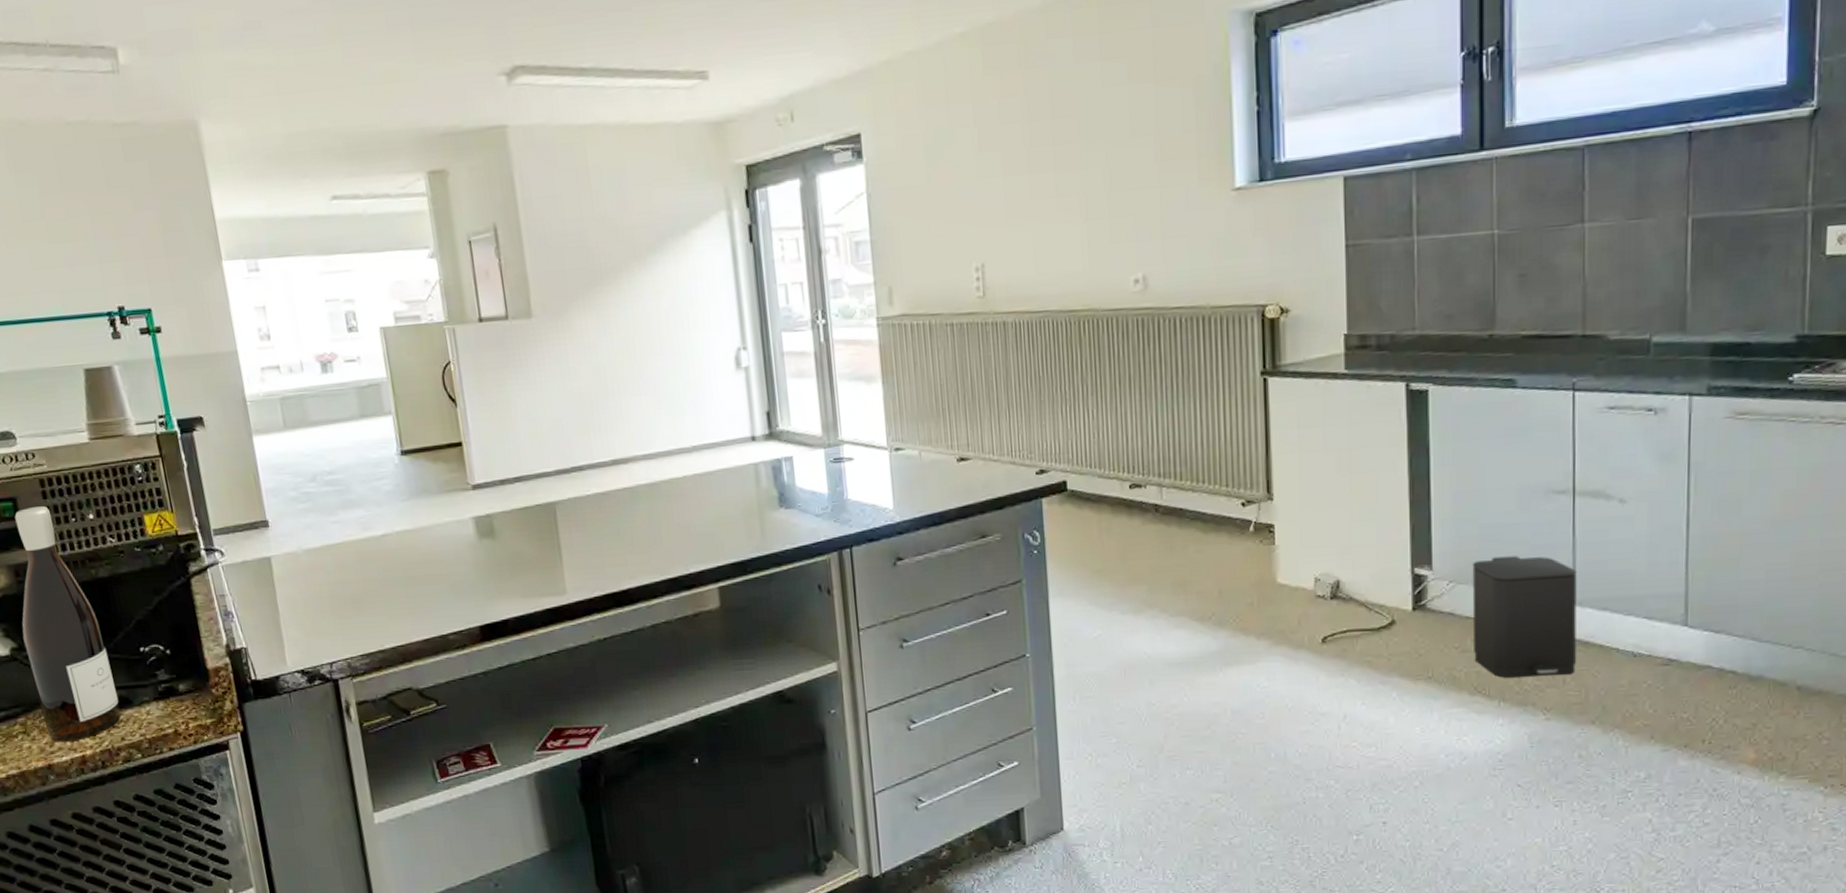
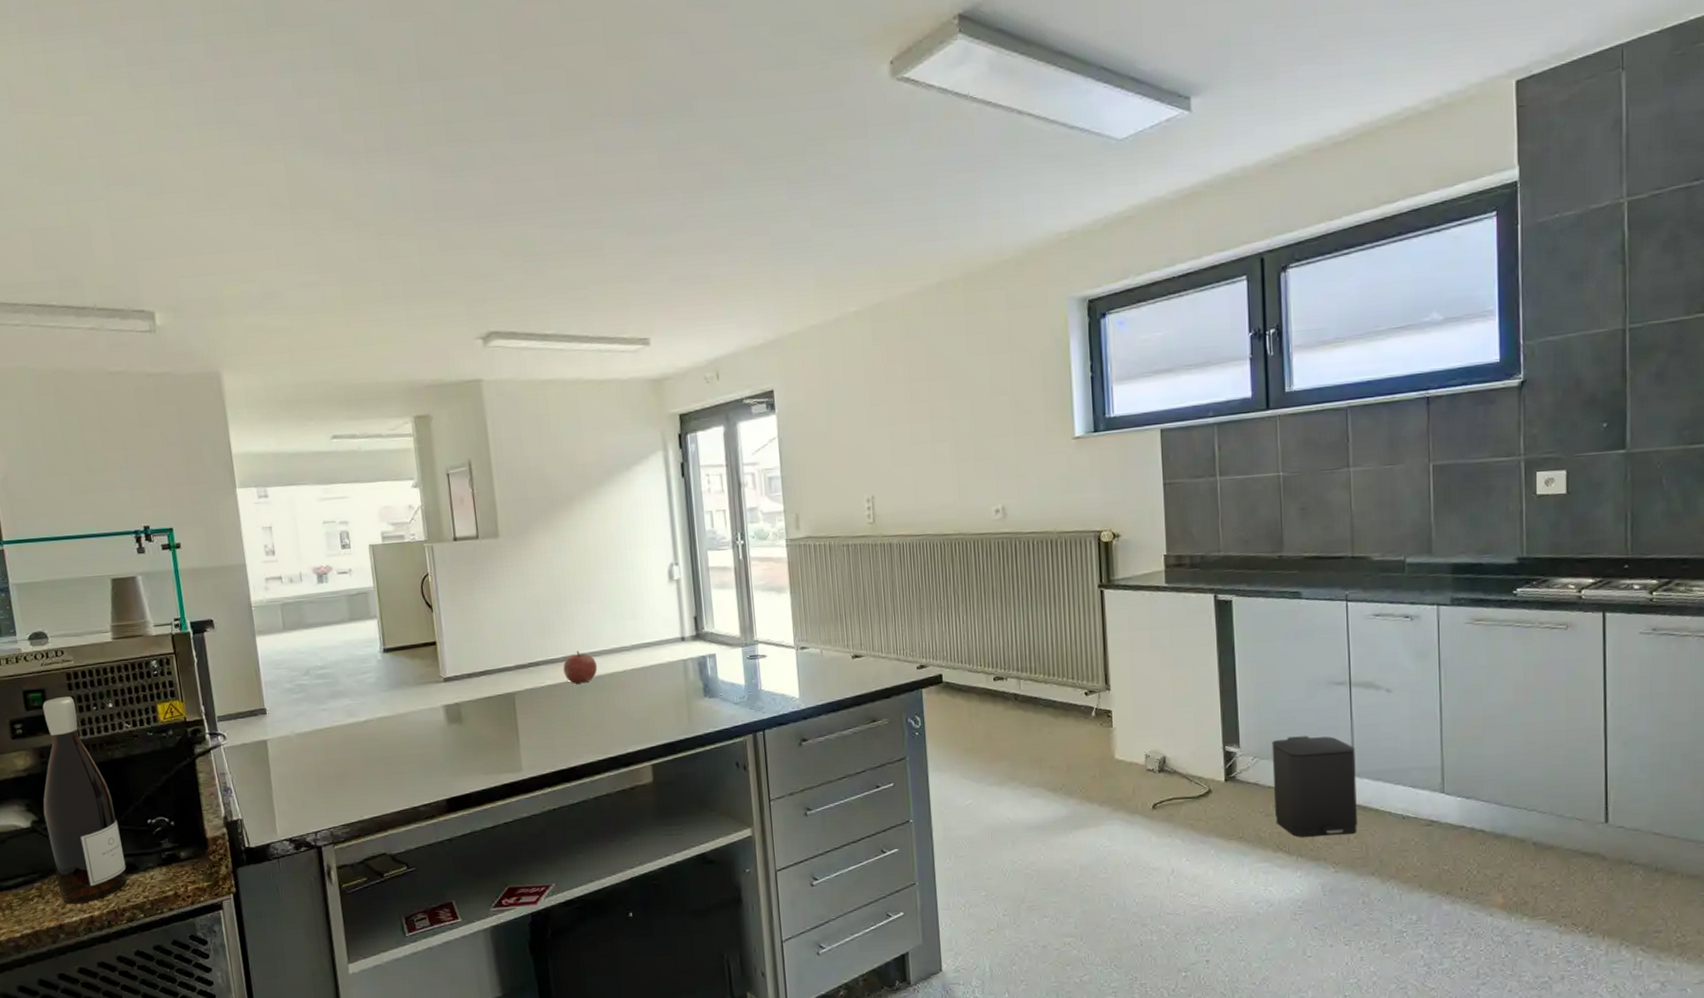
fruit: none [611,452,653,492] -> present [563,650,598,684]

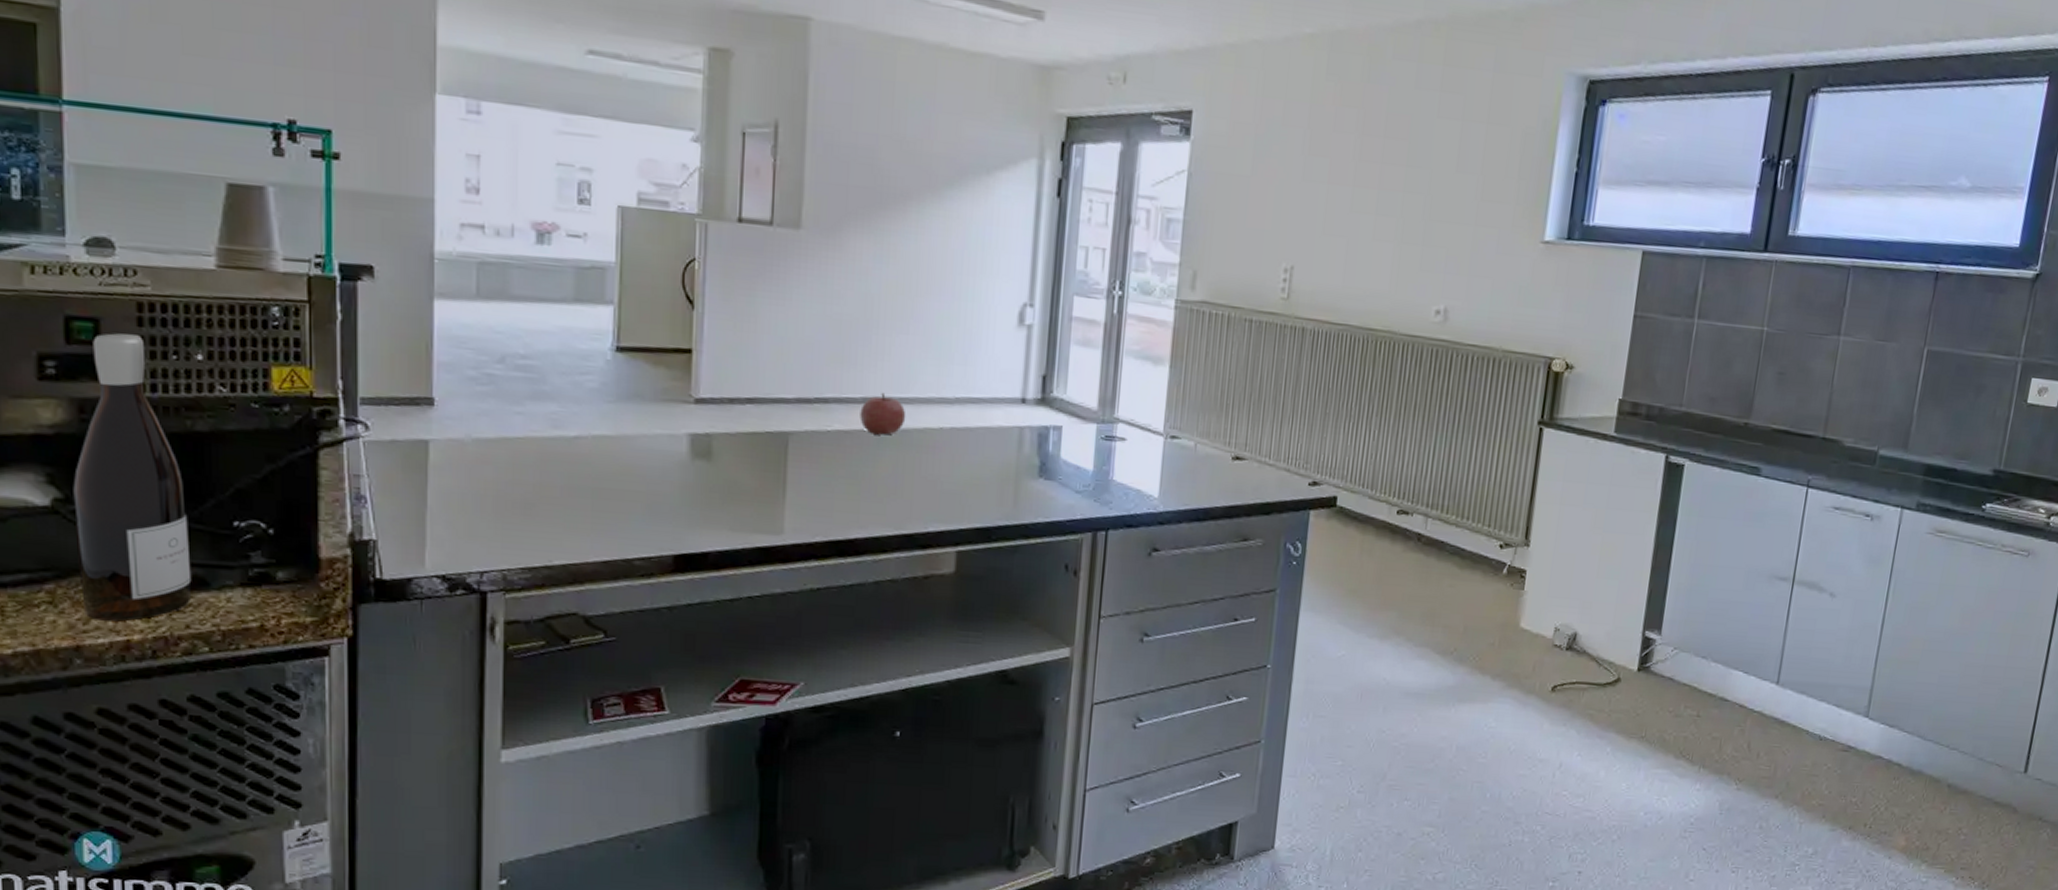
pedal bin: present [1272,736,1357,837] -> none [1684,631,1785,749]

